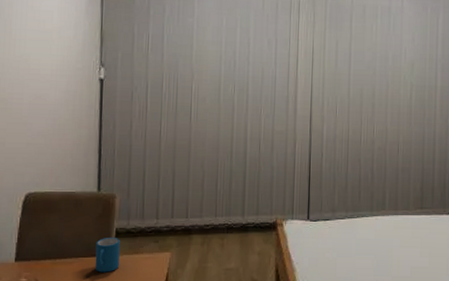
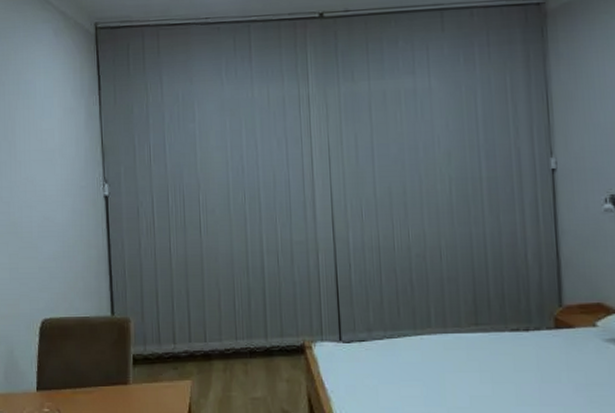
mug: present [95,237,120,273] -> none [114,364,140,402]

